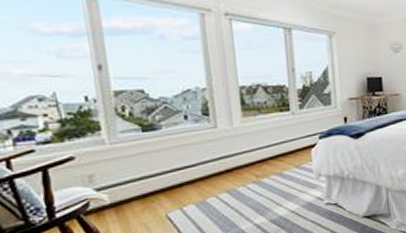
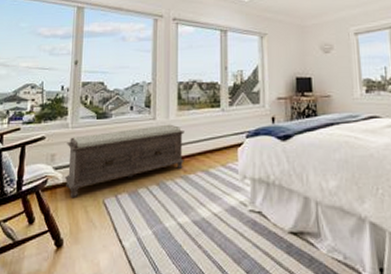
bench: none [107,131,256,217] -> present [65,124,185,197]

